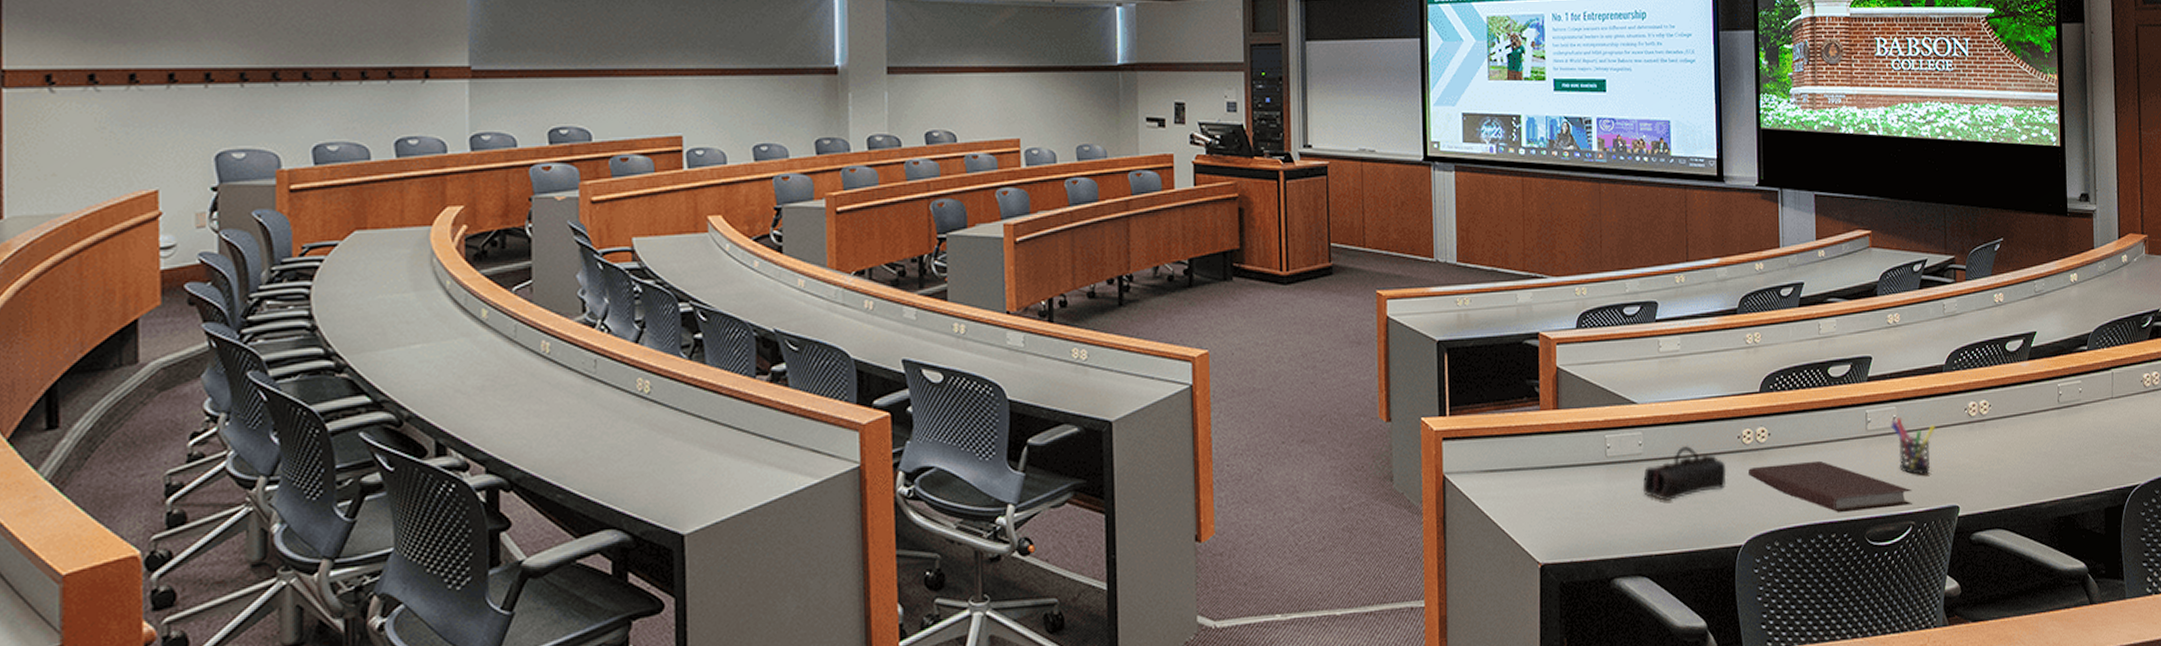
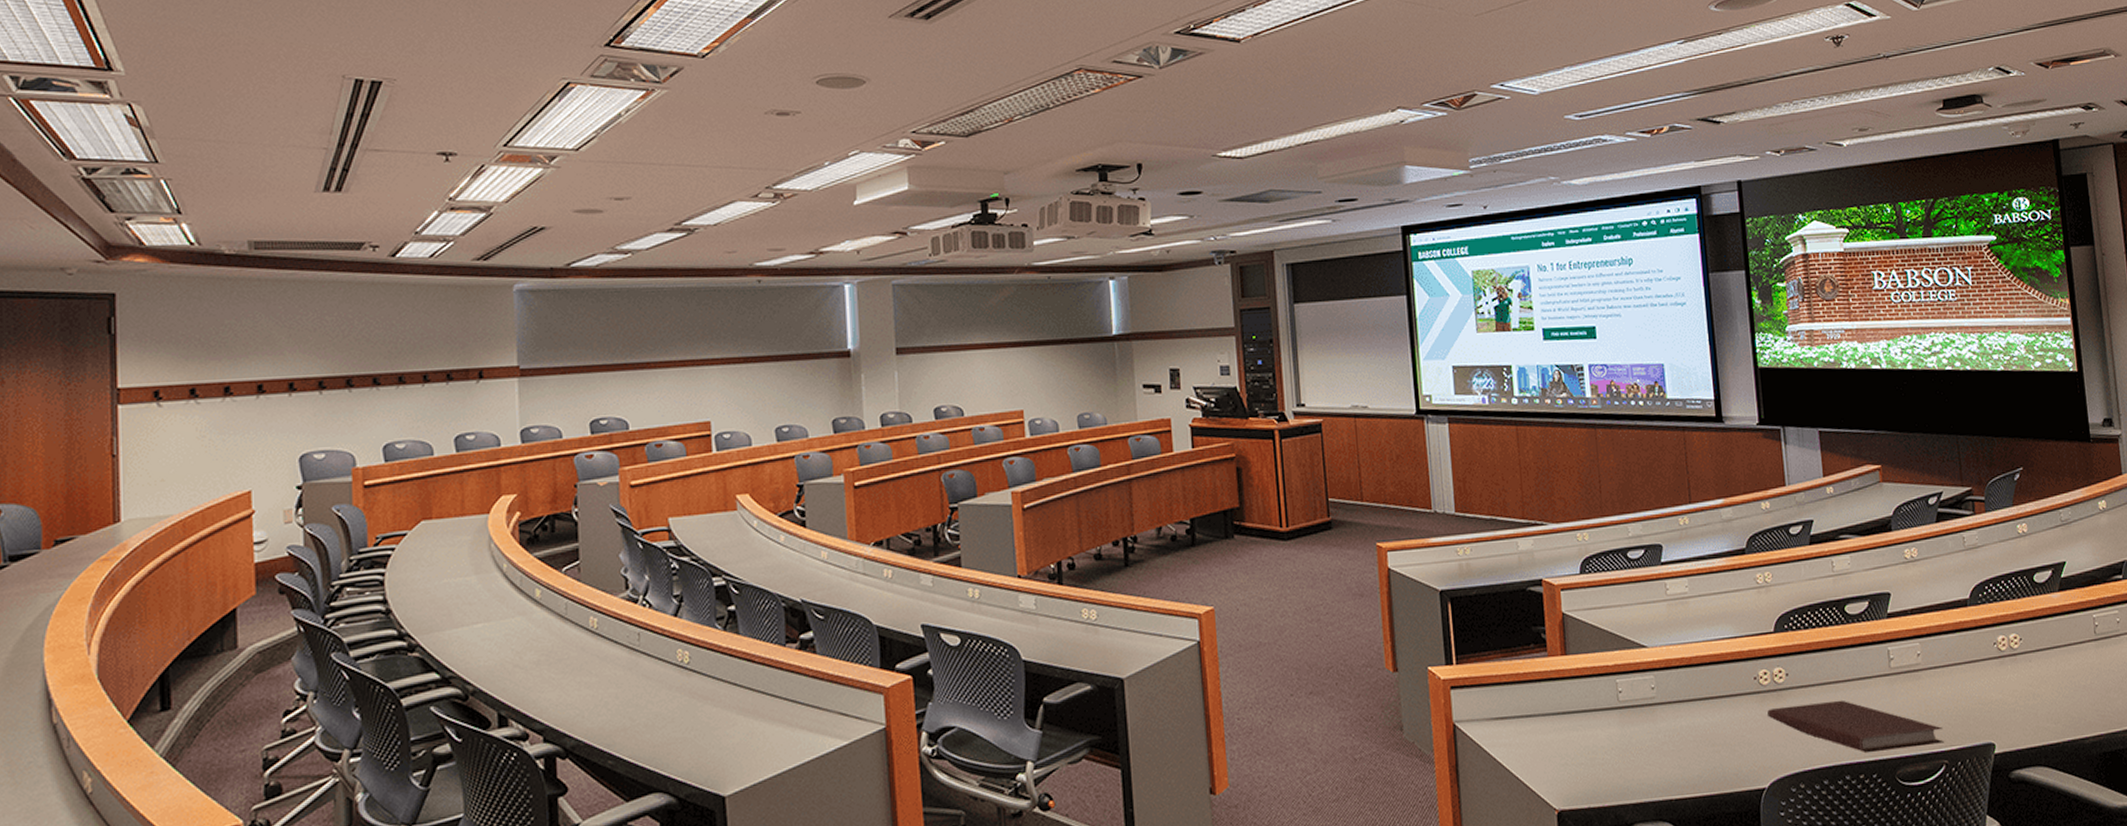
pencil case: present [1642,445,1727,501] -> none [1657,687,1745,744]
pen holder: present [1890,418,1936,475] -> none [1915,654,1964,713]

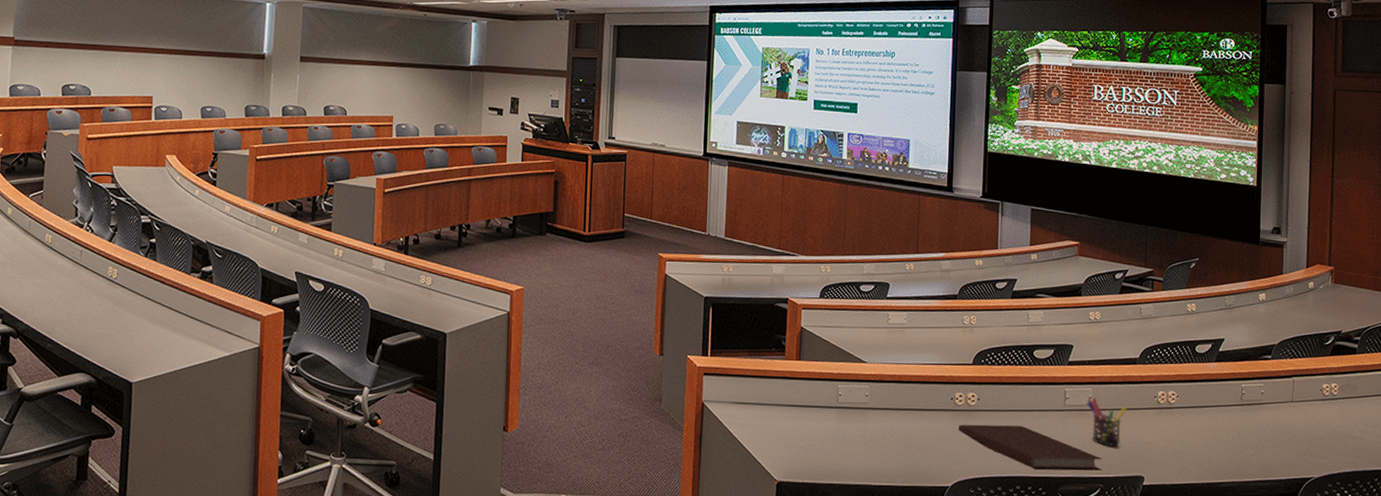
pen holder: none [1915,654,1964,713] -> present [1086,398,1127,448]

